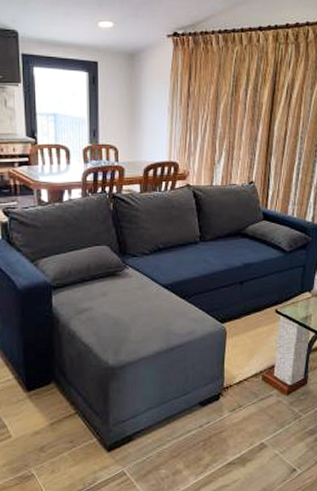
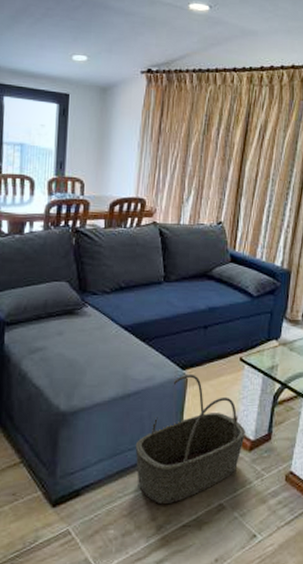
basket: none [180,327,283,446] -> present [135,375,245,505]

